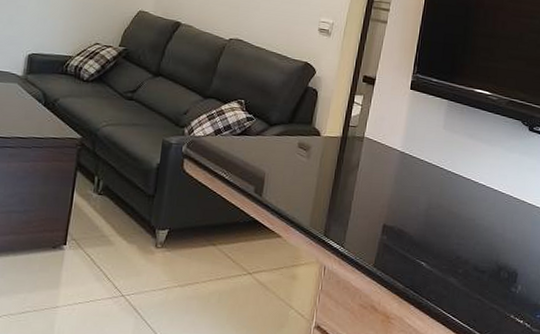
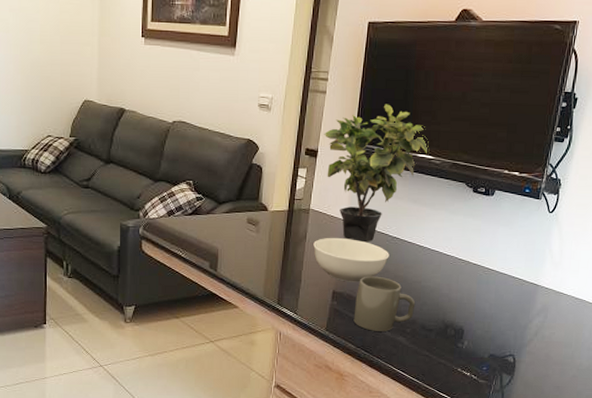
bowl: none [365,168,444,217] -> present [313,237,389,282]
potted plant: none [382,38,487,175] -> present [324,104,430,243]
mug: none [403,210,469,271] -> present [353,276,416,332]

